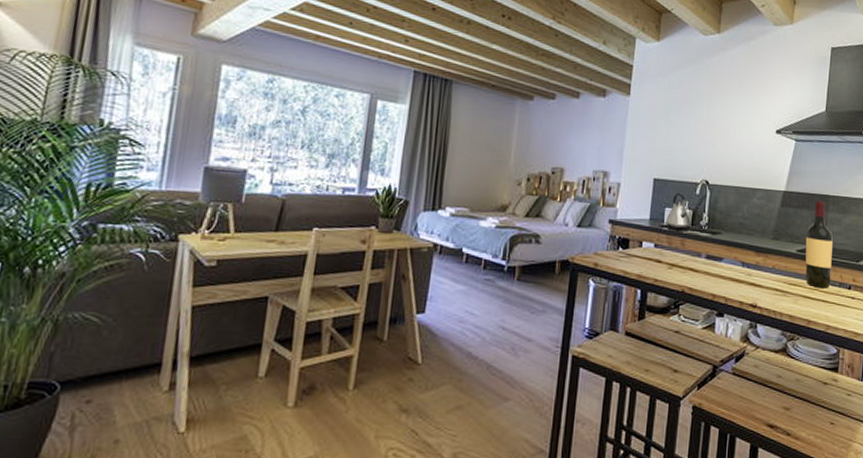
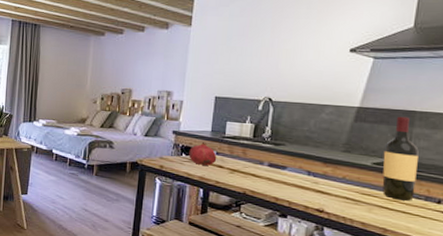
fruit: none [626,232,655,261] -> present [189,141,217,166]
kettle: present [665,192,692,232] -> none [227,108,254,143]

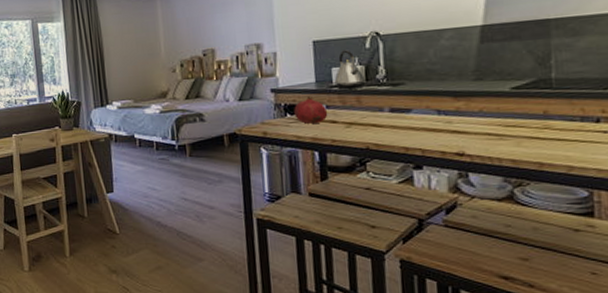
kettle: none [227,108,254,143] -> present [334,50,366,90]
wine bottle: present [382,116,419,201] -> none [520,27,568,126]

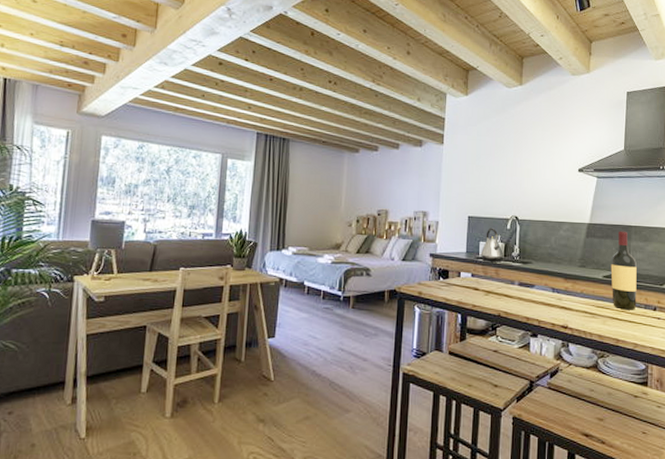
fruit: present [294,95,328,124] -> none [446,263,473,289]
wine bottle: none [520,27,568,126] -> present [611,231,637,310]

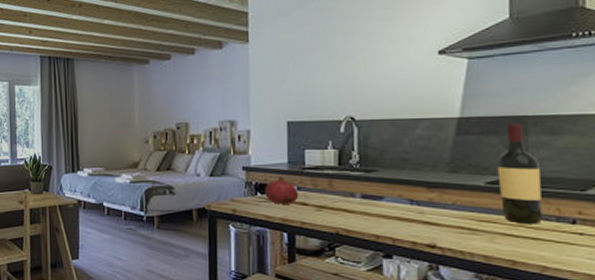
fruit: none [446,263,473,289] -> present [265,176,299,204]
kettle: present [480,228,504,263] -> none [307,133,339,173]

